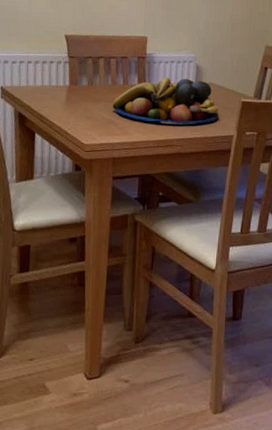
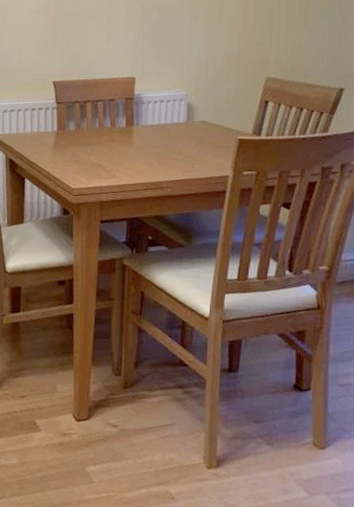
fruit bowl: present [112,77,219,125] -> none [100,118,213,166]

